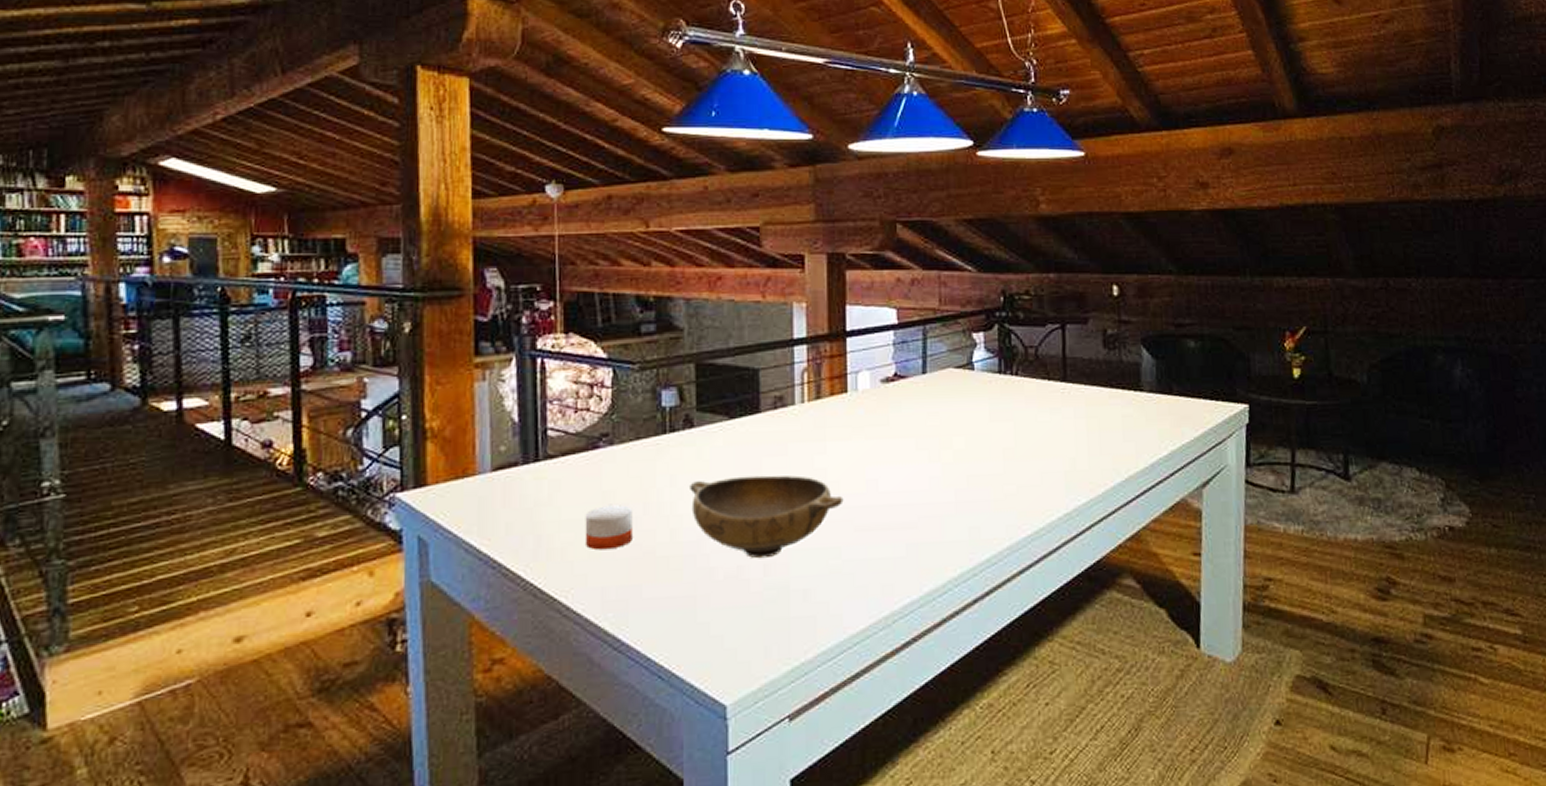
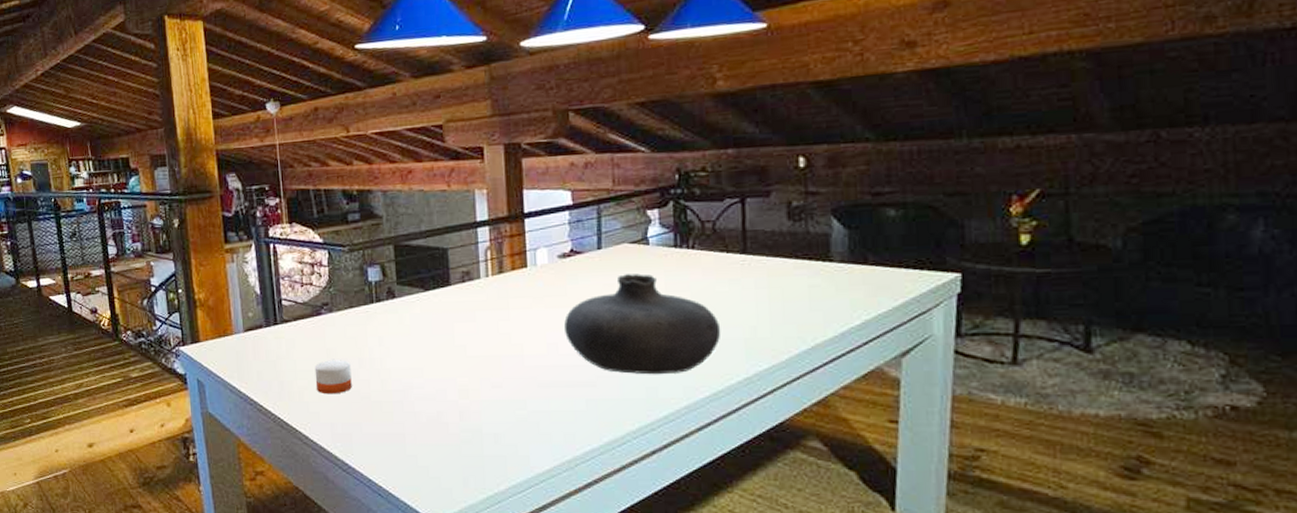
bowl: present [690,475,844,559] -> none [395,338,527,407]
vase: none [886,401,1043,513] -> present [564,274,721,375]

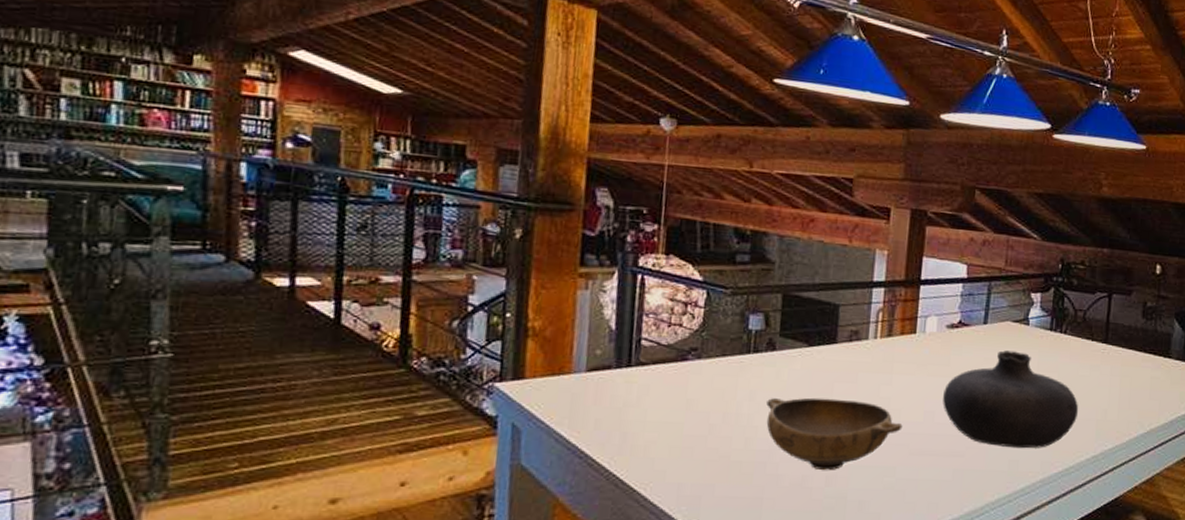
candle: present [314,360,352,395] -> none [666,412,713,451]
bowl: none [395,338,527,407] -> present [766,397,903,471]

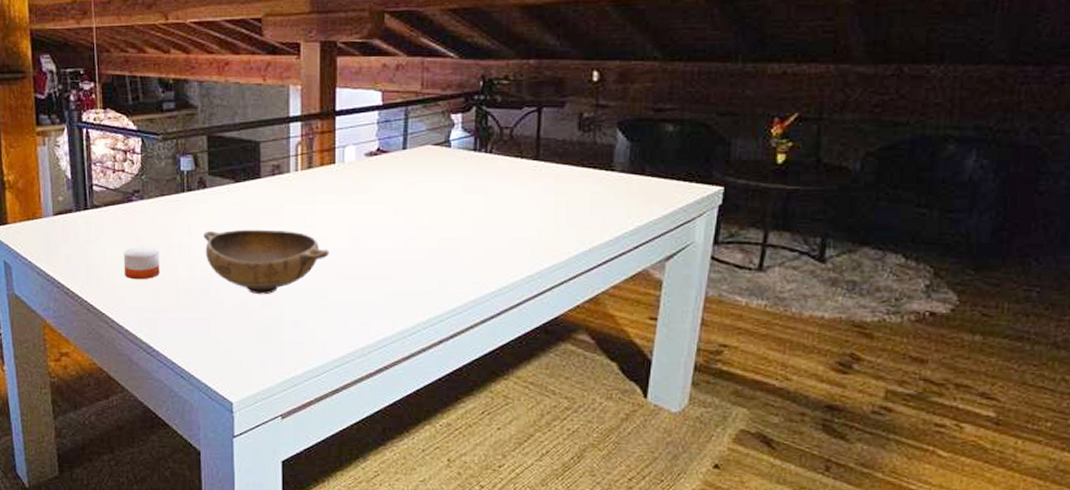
candle: none [666,412,713,451] -> present [123,246,160,280]
vase: present [943,350,1079,449] -> none [367,174,510,270]

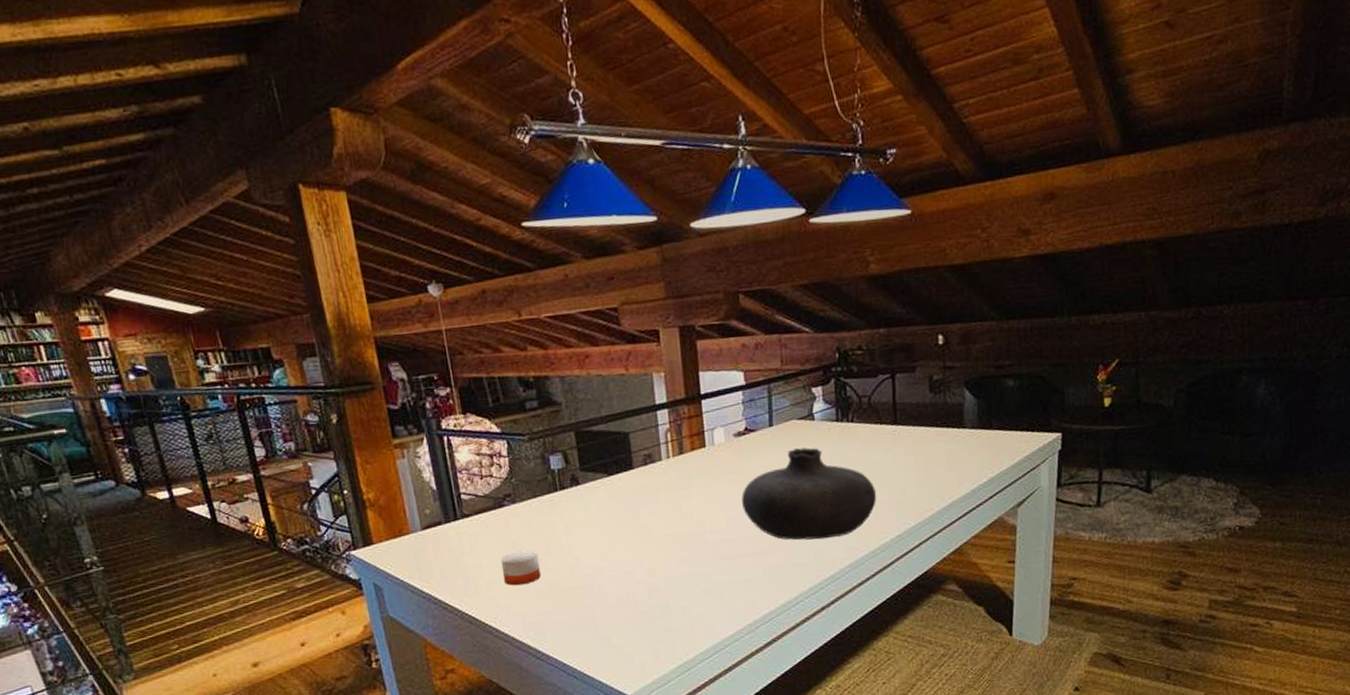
bowl: present [203,229,330,295] -> none [581,518,709,586]
vase: none [367,174,510,270] -> present [742,447,877,540]

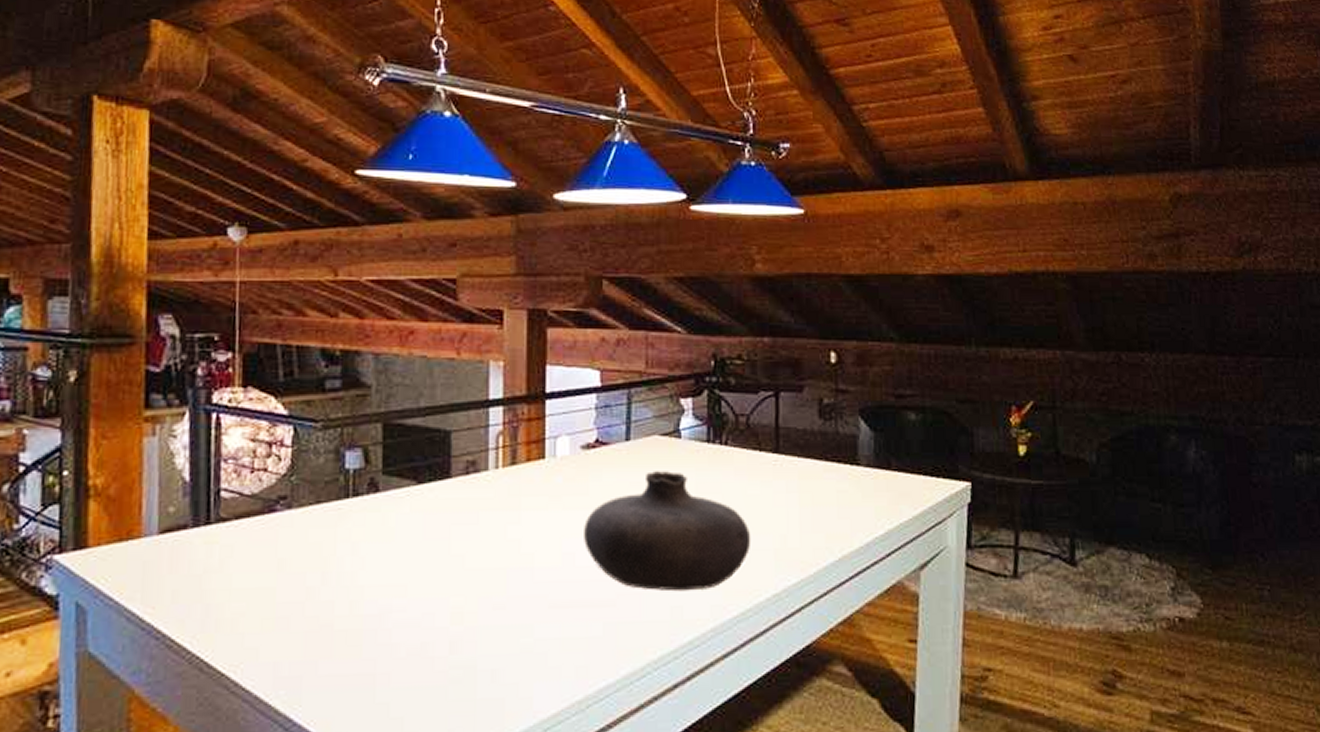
candle: present [500,550,541,586] -> none [257,574,310,622]

